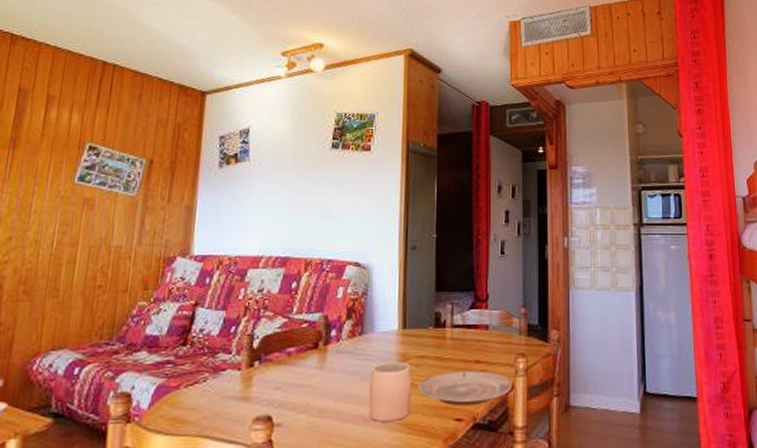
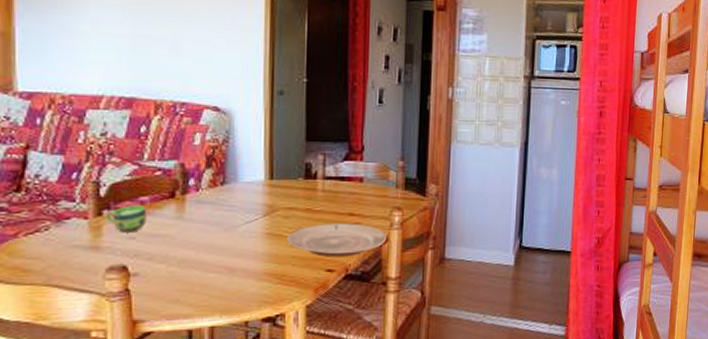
cup: none [256,356,293,383] -> present [105,205,148,233]
mug: present [369,361,412,422] -> none [234,212,281,272]

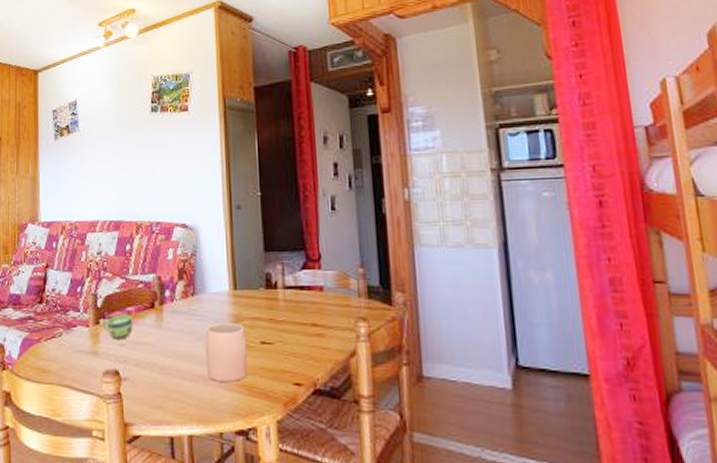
mug: none [234,212,281,272] -> present [205,322,248,382]
plate: present [287,223,386,258] -> none [253,334,354,371]

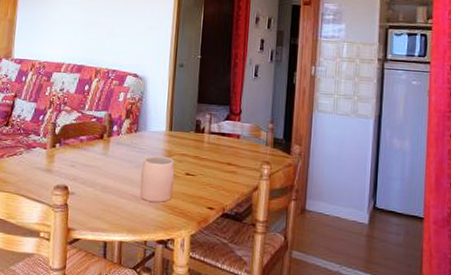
cup: present [102,315,134,340] -> none [57,142,84,162]

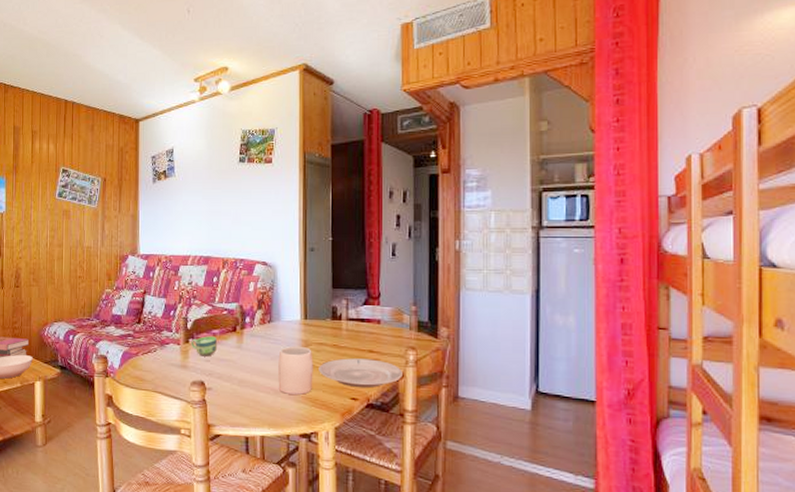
cup: none [57,142,84,162] -> present [191,336,218,357]
plate: none [179,169,257,199] -> present [319,358,402,389]

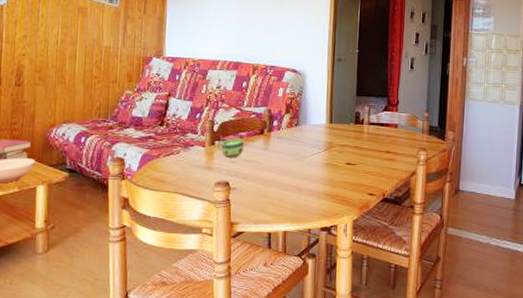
mug: present [278,346,313,395] -> none [302,147,336,192]
plate: present [319,358,402,389] -> none [341,158,414,185]

